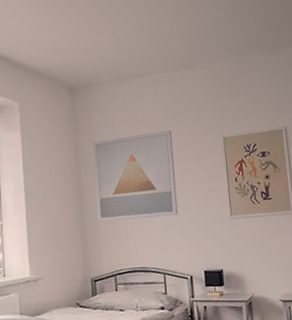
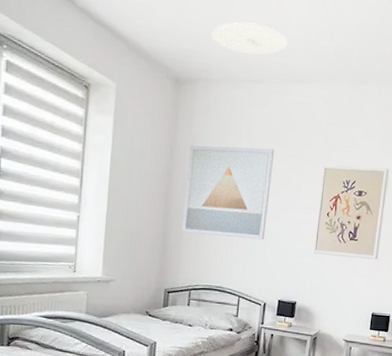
ceiling light: none [95,27,166,56] -> present [211,22,289,56]

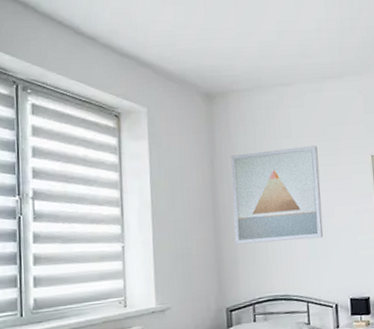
ceiling light: present [211,22,289,56] -> none [235,32,312,62]

